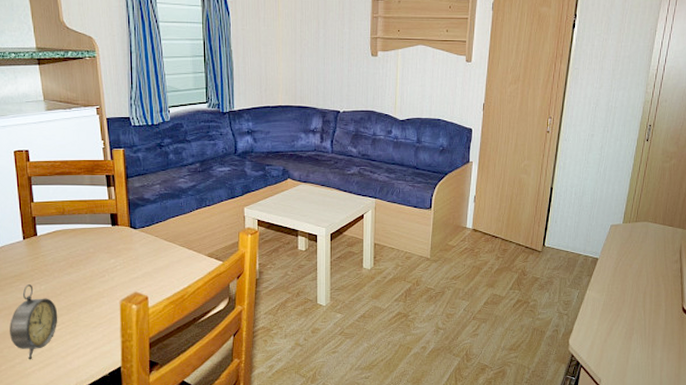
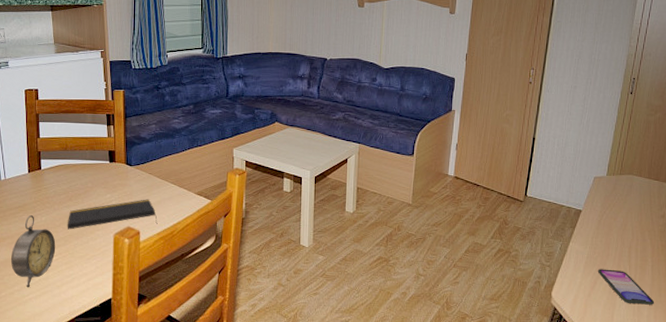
notepad: none [69,263,166,298] -> present [67,199,157,230]
smartphone: none [614,315,668,348] -> present [598,269,655,305]

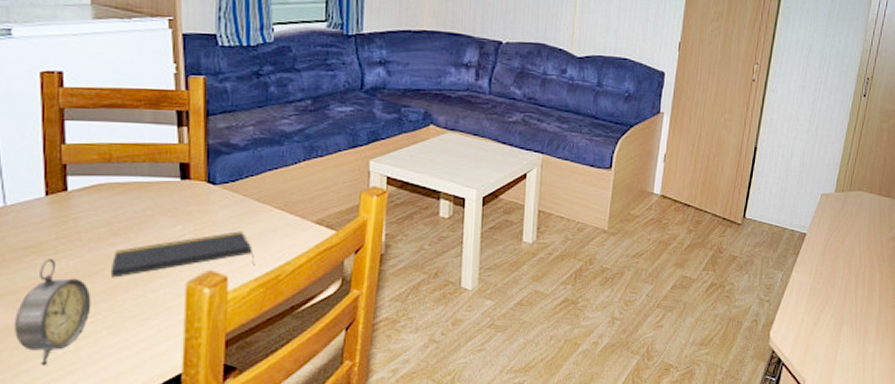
smartphone: present [598,269,655,305] -> none [822,302,881,341]

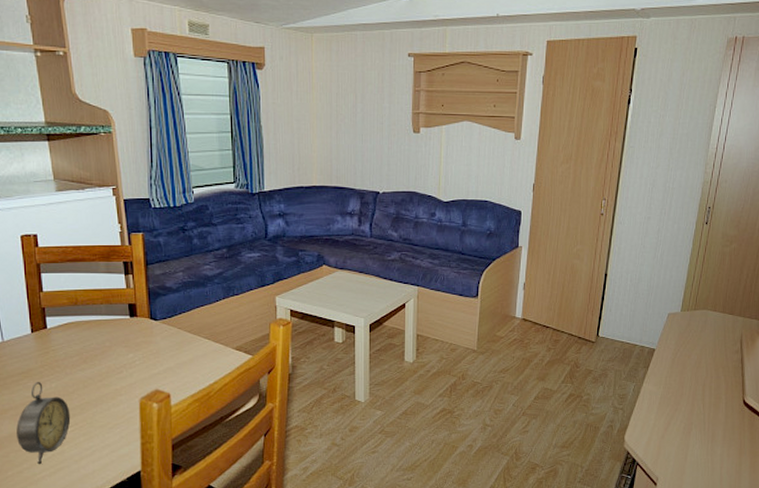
notepad: present [110,231,254,278] -> none [82,357,190,396]

